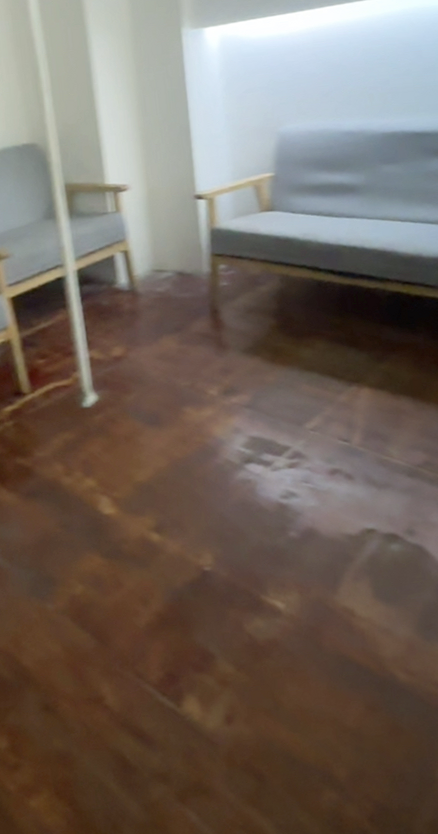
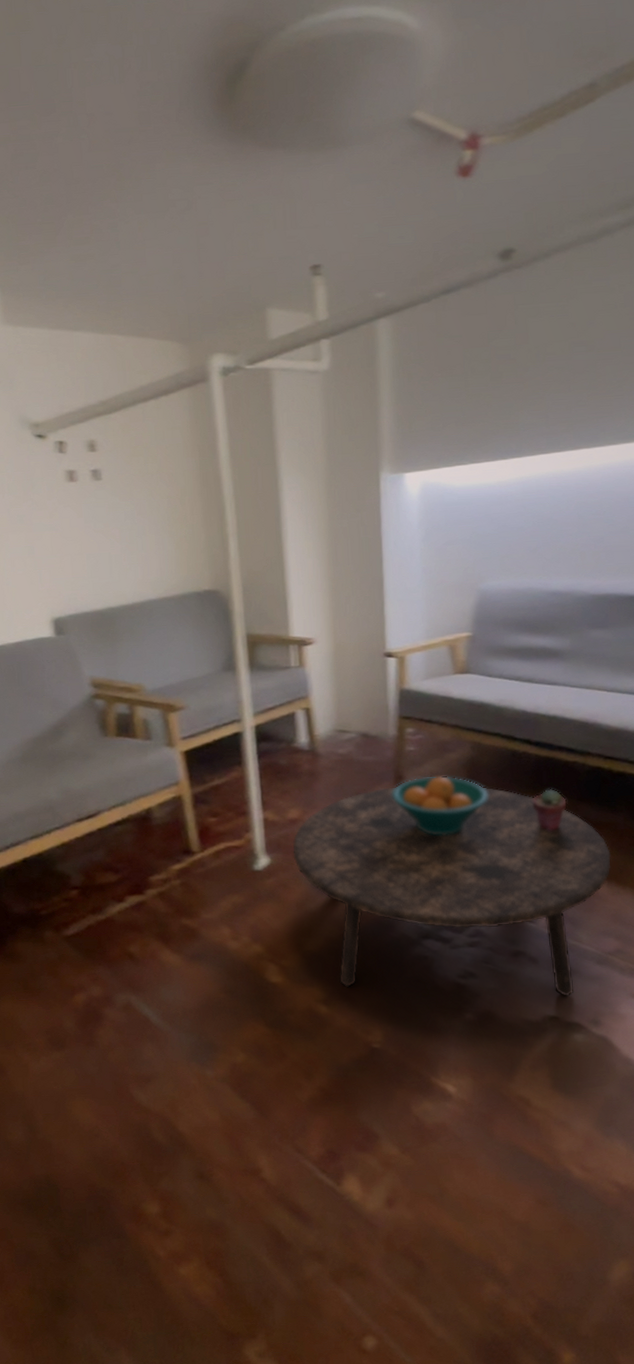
coffee table: none [118,316,415,514] -> present [292,787,611,997]
fruit bowl: none [209,307,298,365] -> present [392,775,488,836]
potted succulent: none [339,314,371,355] -> present [532,788,567,831]

